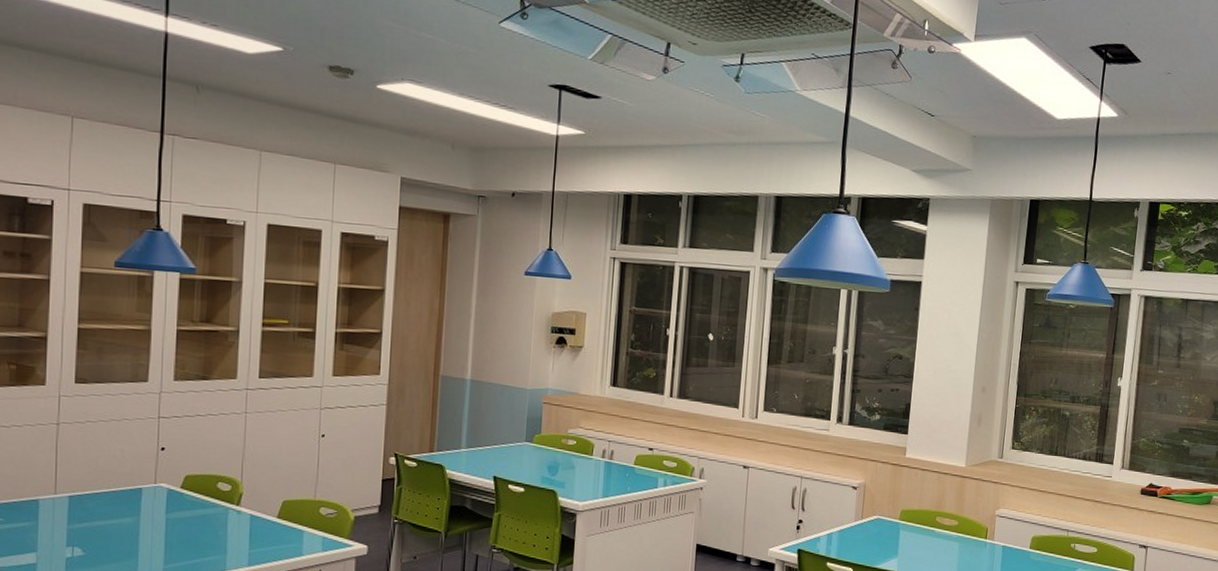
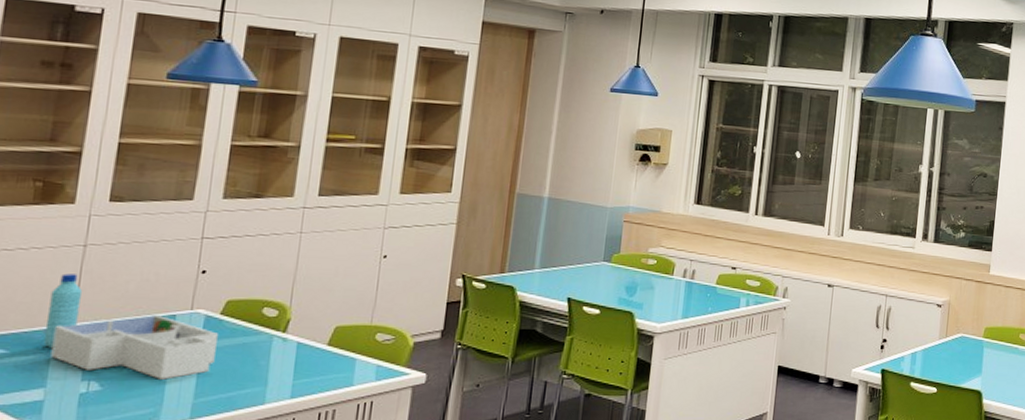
water bottle: none [31,449,60,516] -> present [43,273,83,348]
desk organizer: none [38,487,180,547] -> present [50,314,218,380]

